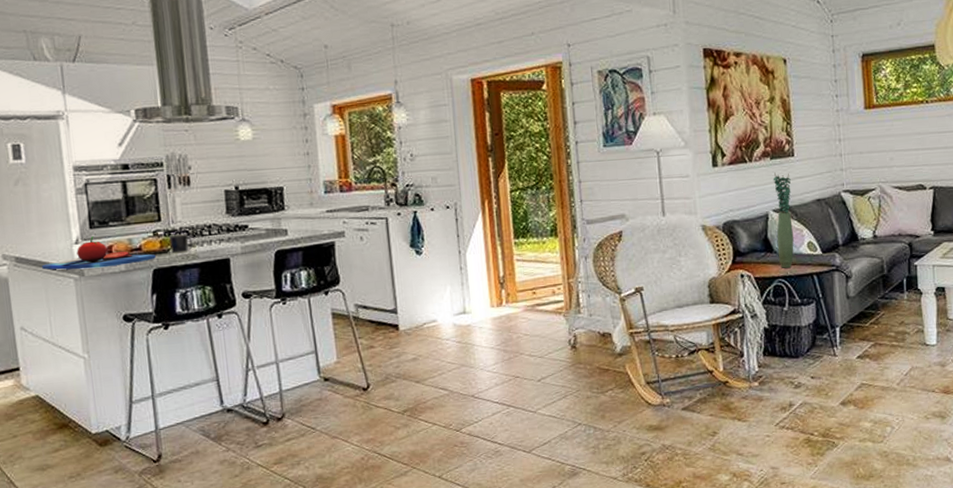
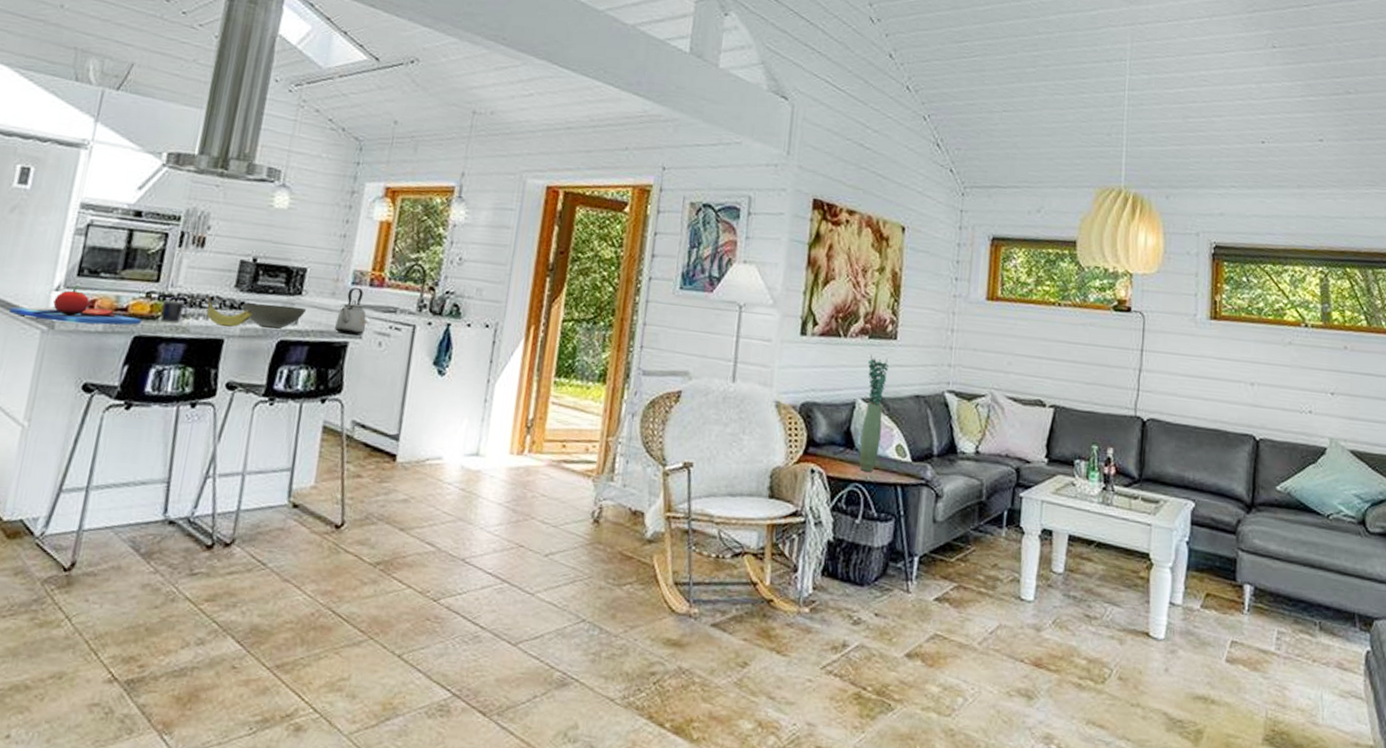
fruit: none [205,224,248,249] -> present [206,295,253,328]
bowl: none [237,220,292,244] -> present [242,303,306,330]
kettle: none [319,195,347,236] -> present [335,288,367,335]

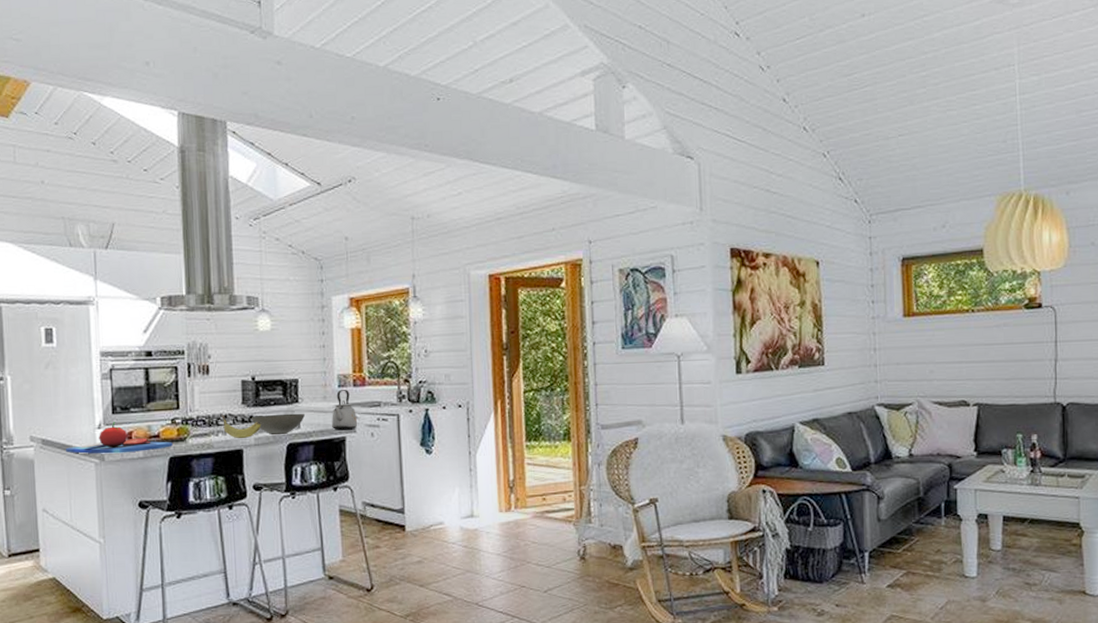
mug: present [160,299,188,325] -> none [185,422,208,444]
vase: present [859,354,888,472] -> none [800,382,821,485]

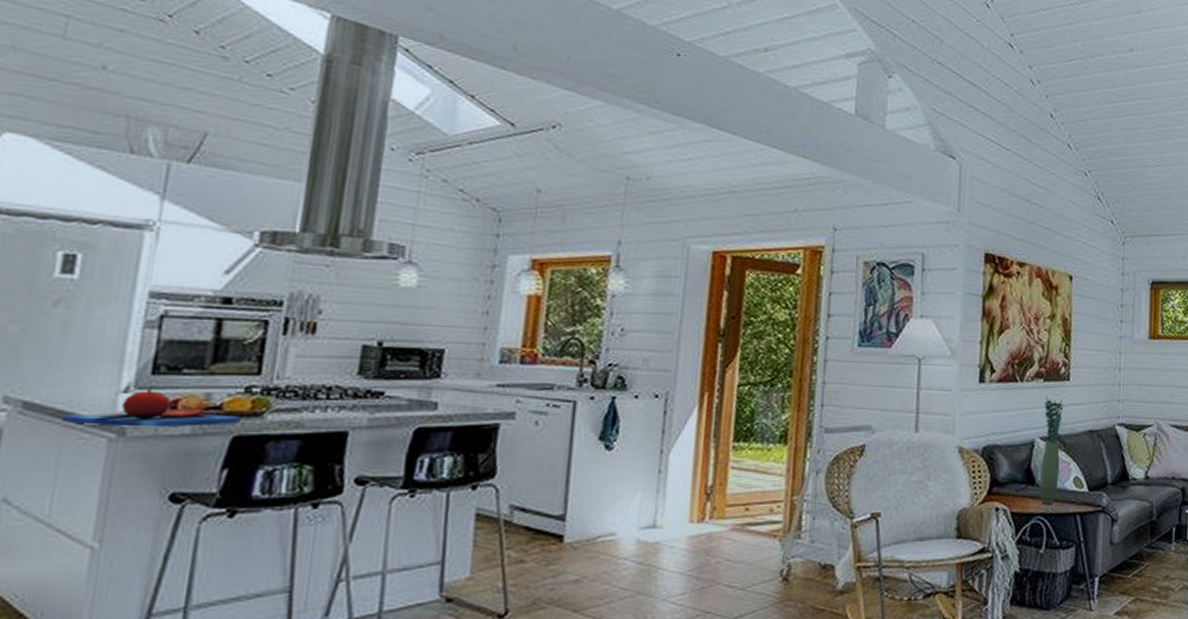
fruit: present [221,414,262,439] -> none [323,385,382,419]
bowl: present [252,413,305,436] -> none [368,390,446,417]
kettle: present [332,390,358,431] -> none [483,367,519,416]
vase: none [800,382,821,485] -> present [1040,396,1063,504]

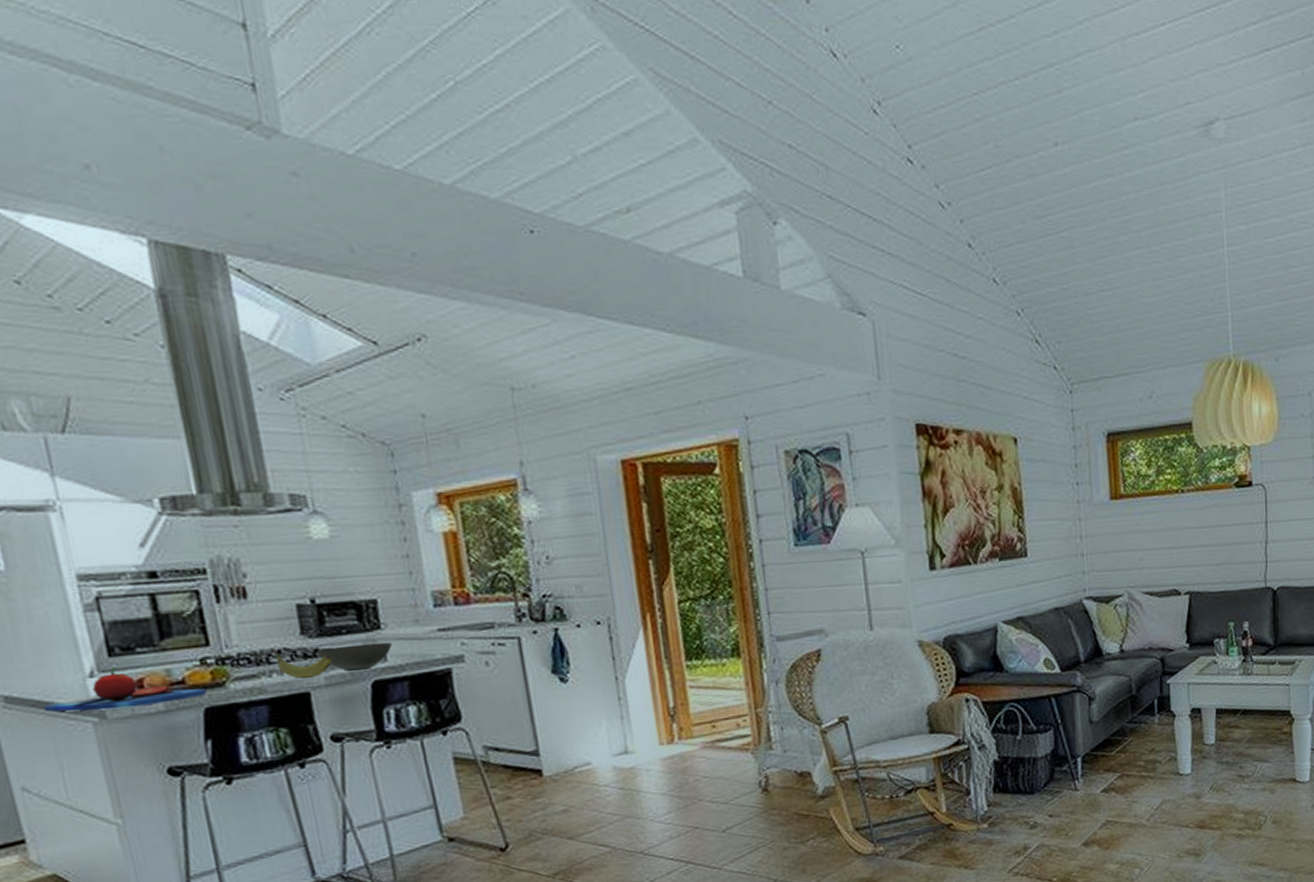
fruit: none [323,385,382,419] -> present [272,649,333,680]
bowl: none [368,390,446,417] -> present [317,642,392,672]
vase: present [1040,396,1063,504] -> none [1002,576,1028,690]

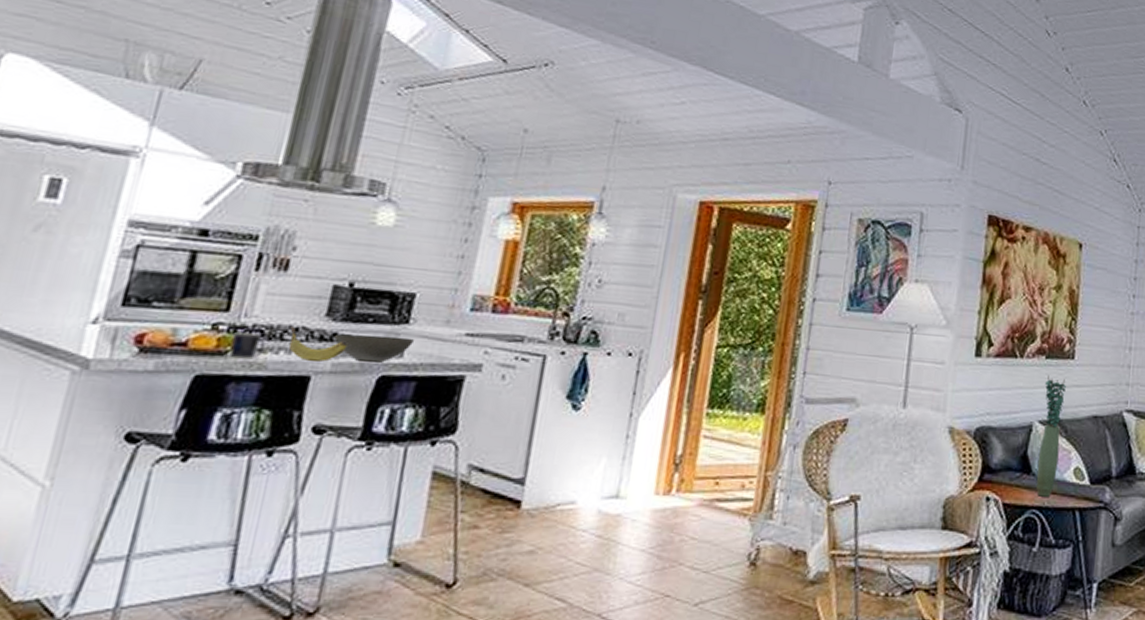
chopping board: present [44,667,207,712] -> none [29,317,205,363]
mug: none [222,661,258,689] -> present [229,331,265,361]
vase: none [1002,576,1028,690] -> present [1036,375,1066,497]

